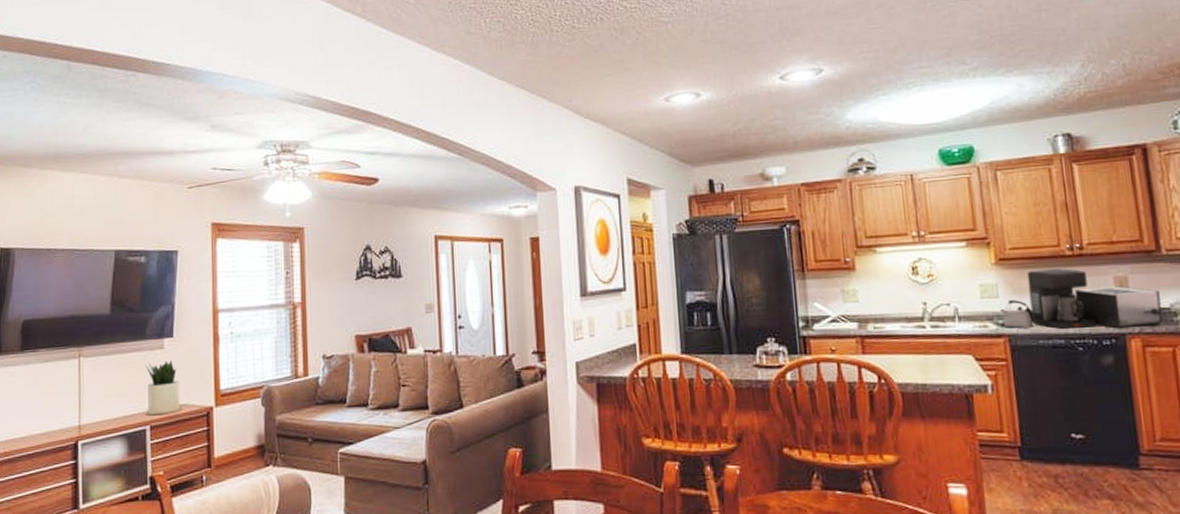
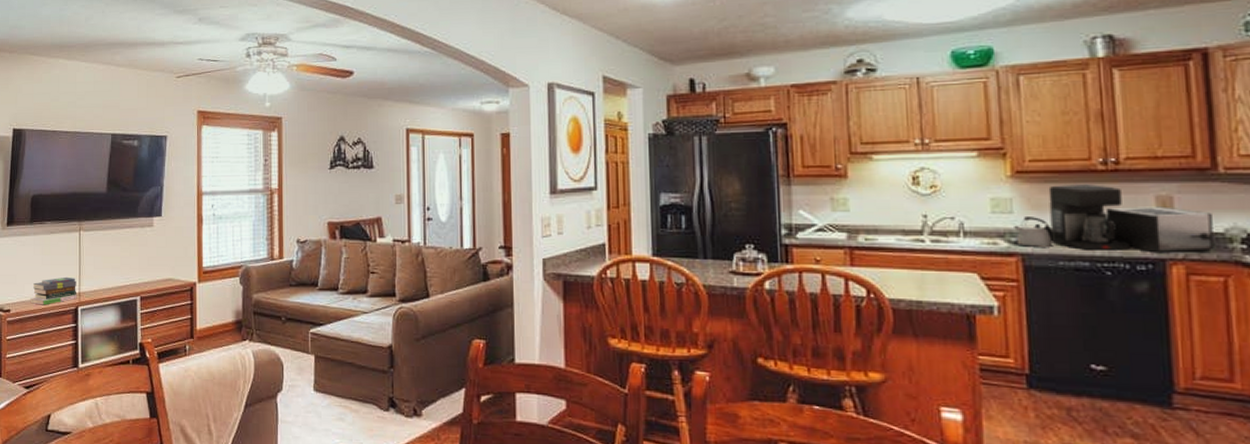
books: none [21,408,77,442] -> present [30,276,77,305]
planter: present [144,360,183,416] -> none [135,238,169,288]

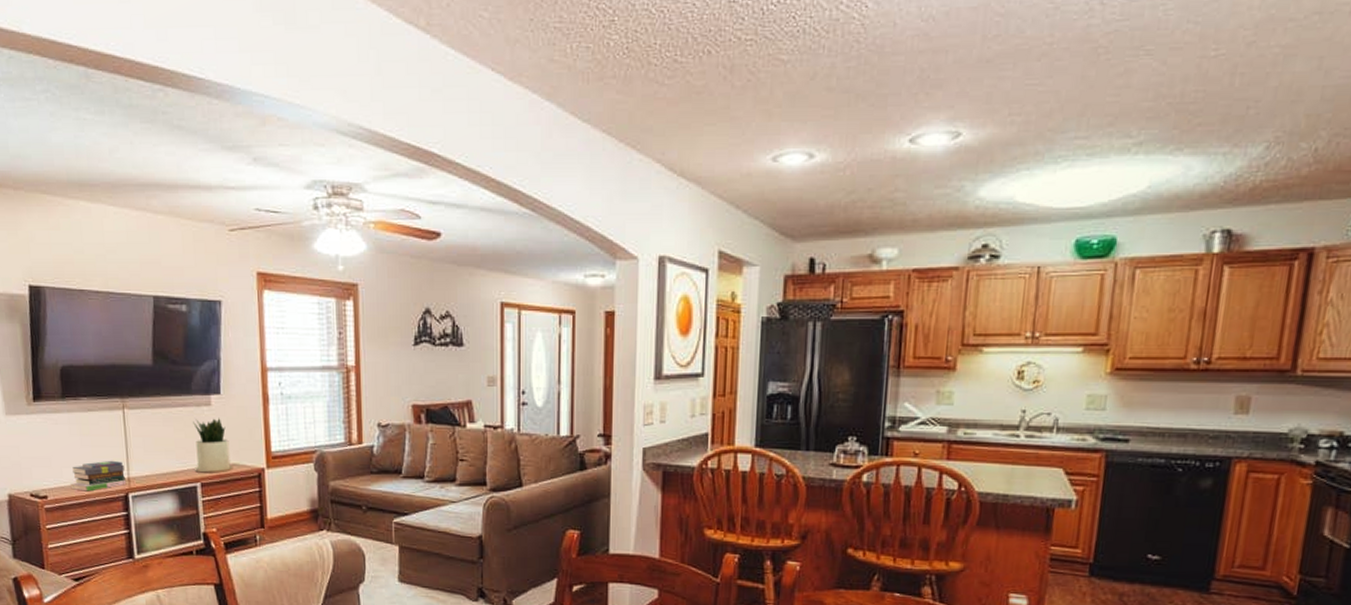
planter: none [135,238,169,288] -> present [193,418,233,473]
kettle: present [1014,217,1053,248] -> none [1103,414,1138,445]
coffee maker: present [1048,184,1130,252] -> none [1135,383,1207,449]
toaster: present [1105,206,1214,254] -> none [1188,406,1282,452]

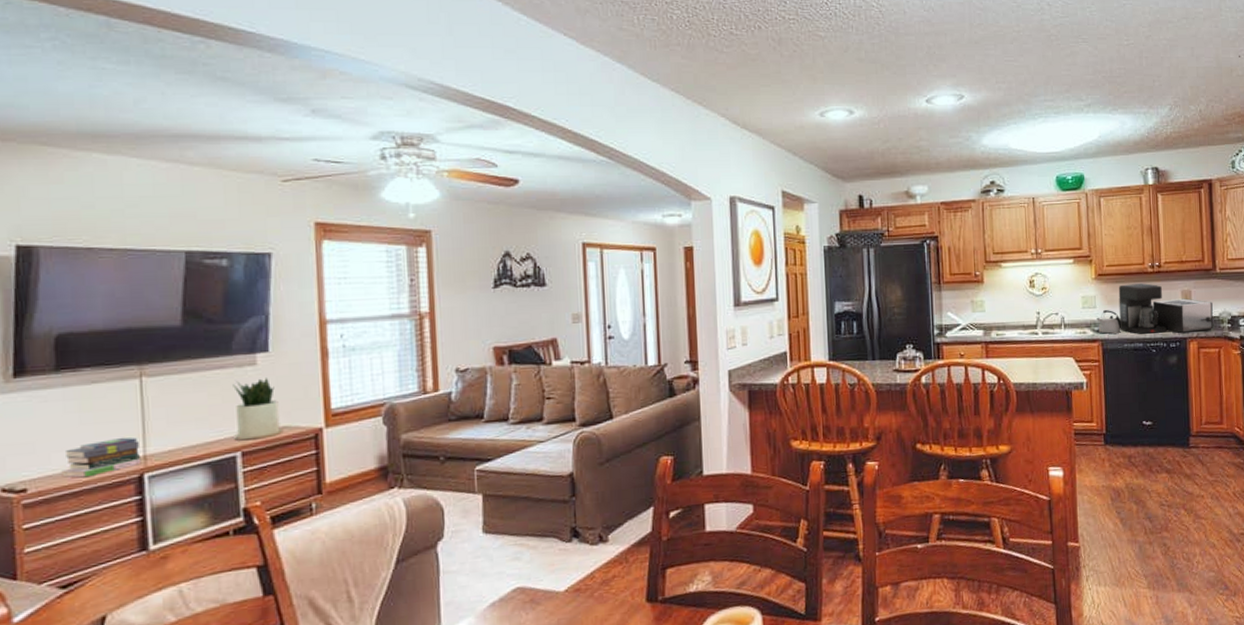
kettle: none [1103,414,1138,445] -> present [1097,310,1121,335]
coffee maker: none [1135,383,1207,449] -> present [1118,283,1167,335]
toaster: none [1188,406,1282,452] -> present [1152,298,1213,334]

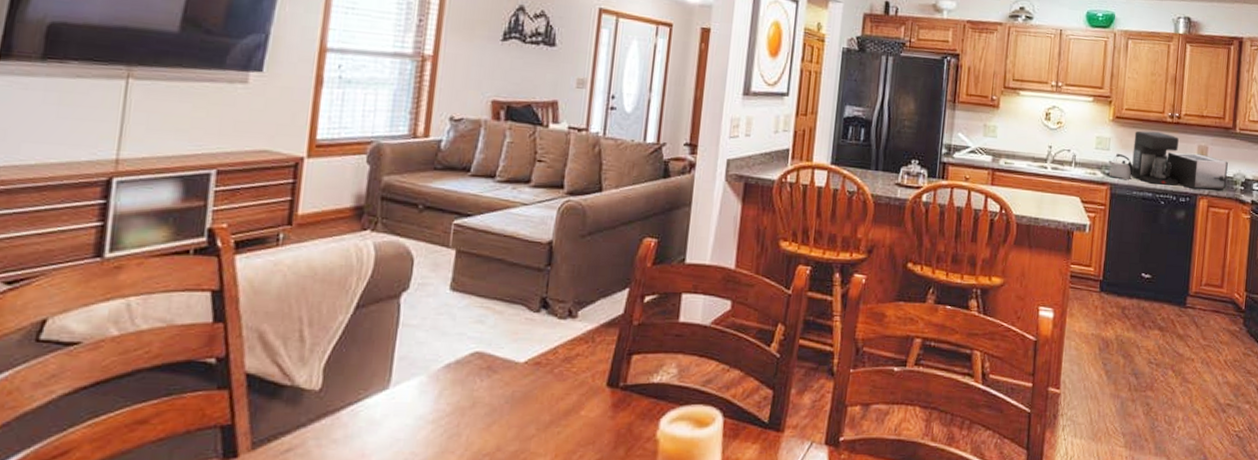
books: present [61,437,142,478] -> none [28,137,114,173]
planter: present [232,378,284,441] -> none [210,97,264,160]

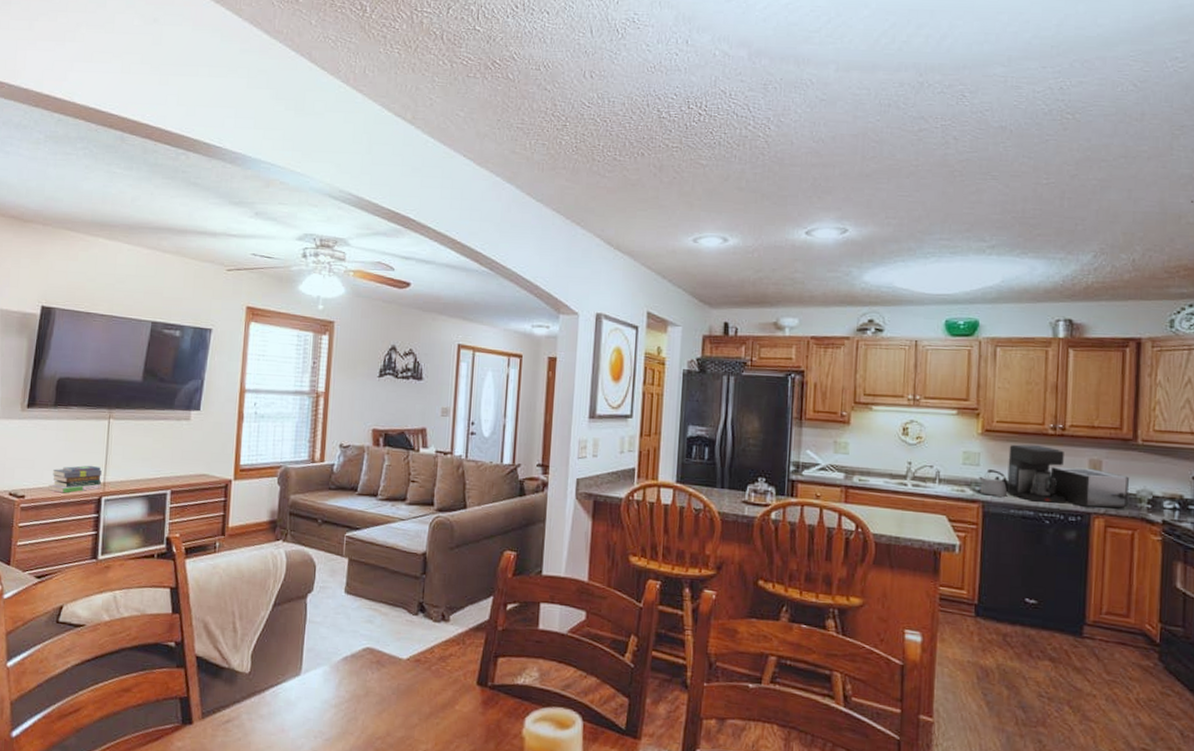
books: none [28,137,114,173] -> present [48,465,102,493]

